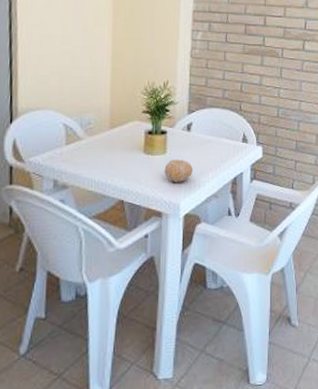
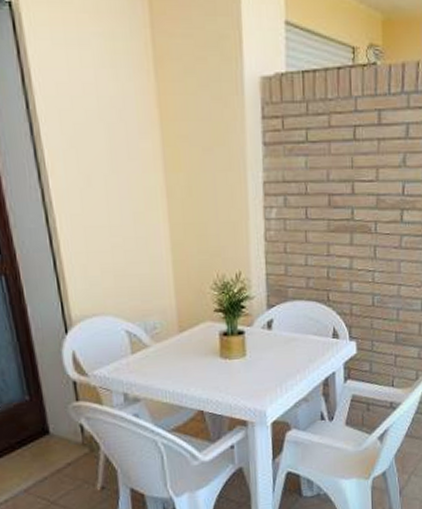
fruit: present [164,159,193,182] -> none [245,362,278,388]

